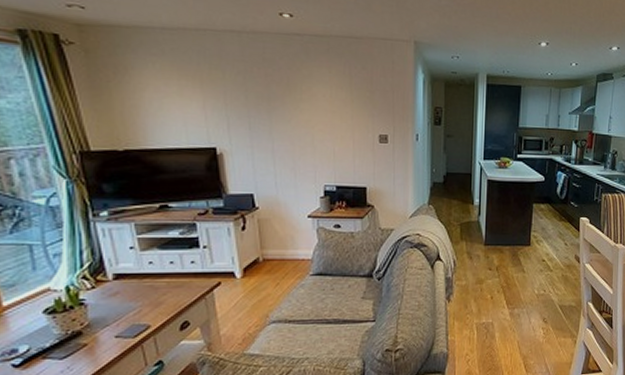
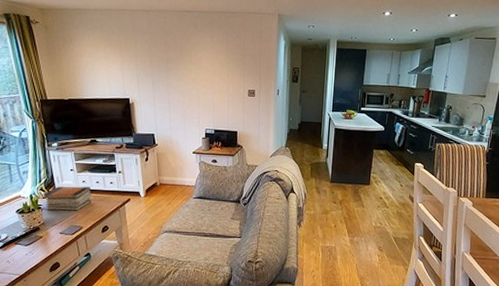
book stack: none [84,270,163,306] -> present [42,186,92,211]

